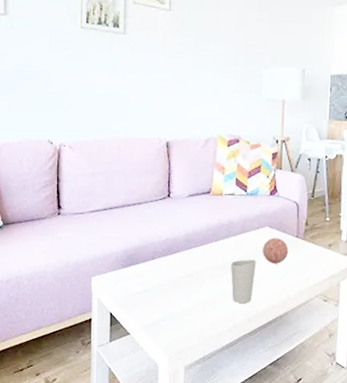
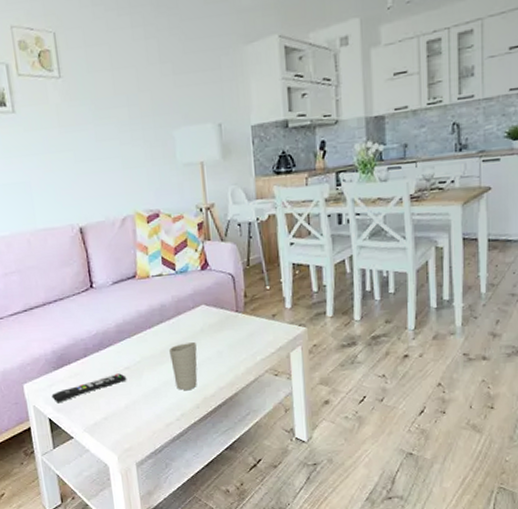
remote control: none [116,279,188,300] -> present [51,373,127,404]
decorative ball: present [263,238,289,264] -> none [201,315,230,344]

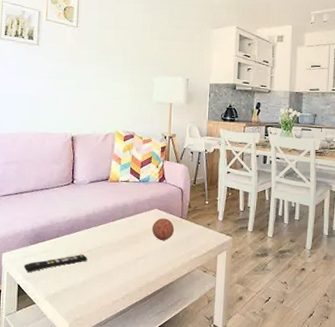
cup: present [168,342,198,390] -> none [124,237,147,275]
decorative ball: none [201,315,230,344] -> present [152,218,175,240]

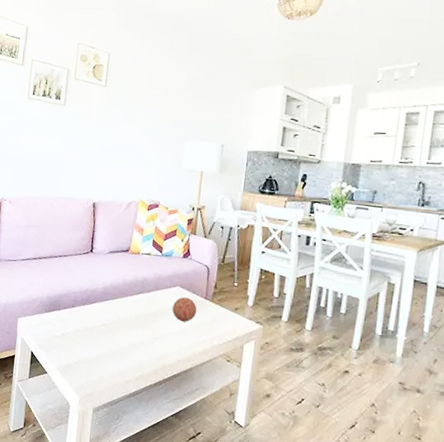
remote control: present [24,254,88,273] -> none [38,327,103,341]

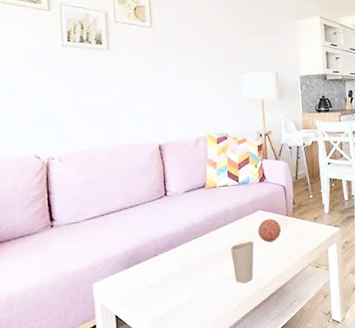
cup: none [141,315,166,356] -> present [230,241,254,283]

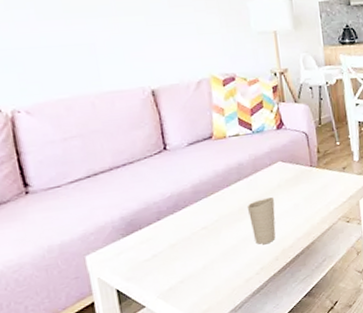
decorative ball: present [258,219,282,242] -> none [278,170,306,198]

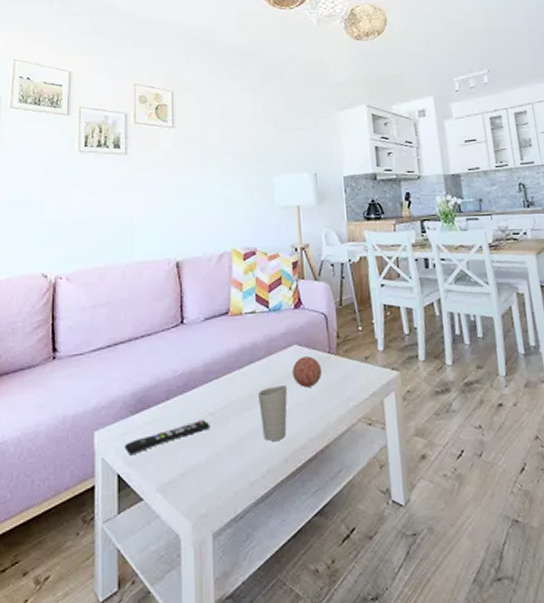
remote control: none [119,233,204,273] -> present [124,420,210,456]
decorative ball: none [278,170,306,198] -> present [293,356,322,387]

